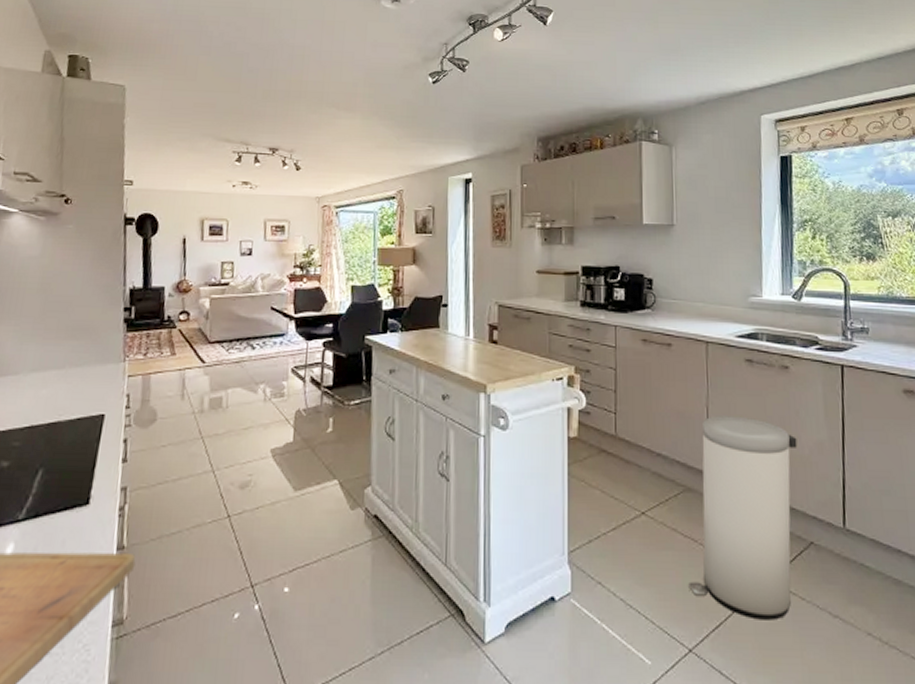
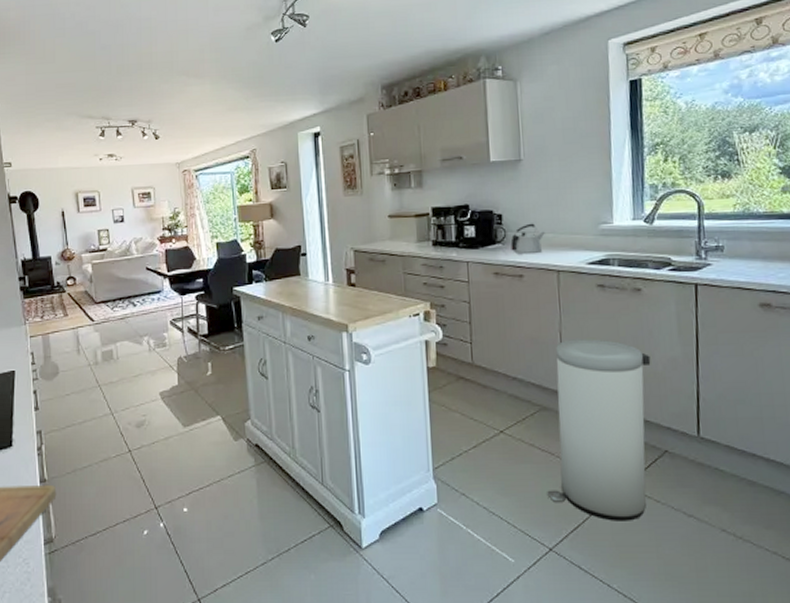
kettle: none [660,290,695,323] -> present [510,223,545,255]

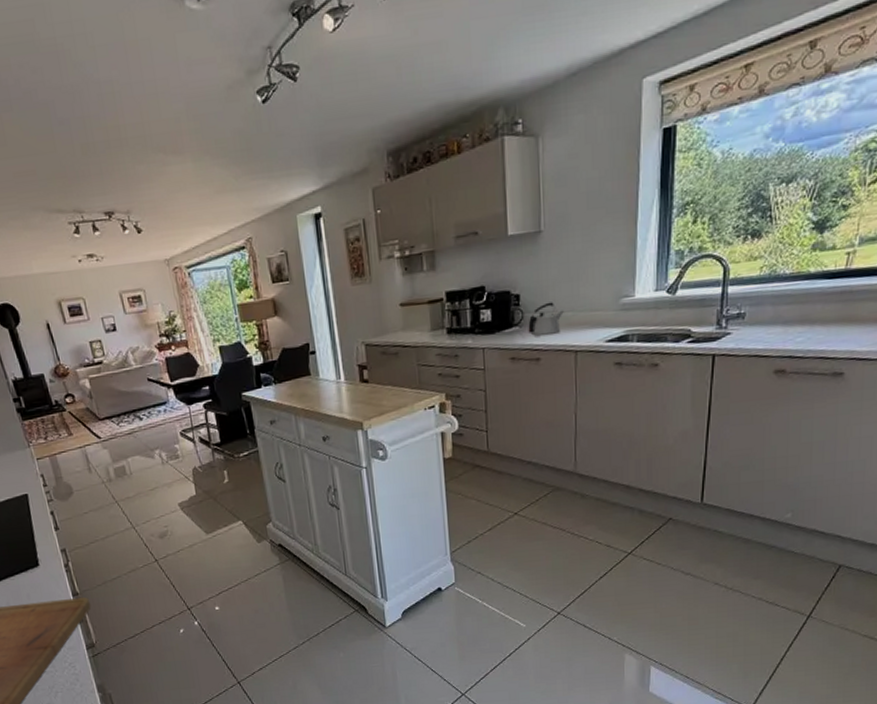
pedal bin: present [547,339,651,521] -> none [557,417,662,585]

